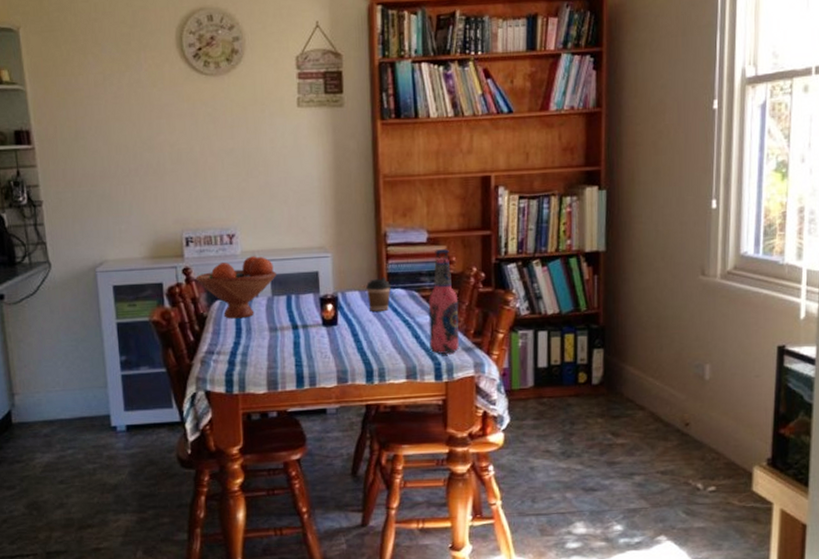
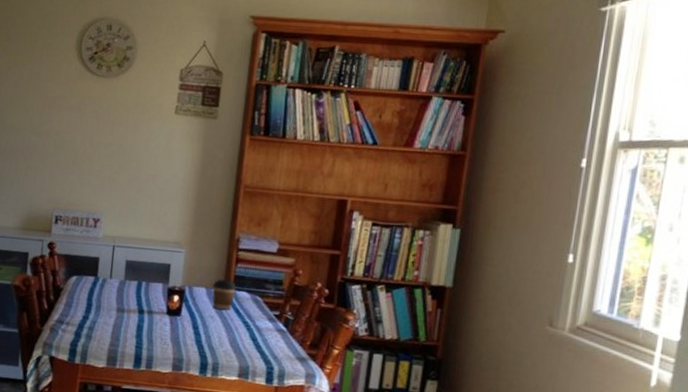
fruit bowl: present [196,256,276,319] -> none [58,241,132,296]
beer bottle: present [428,249,460,354] -> none [265,261,300,361]

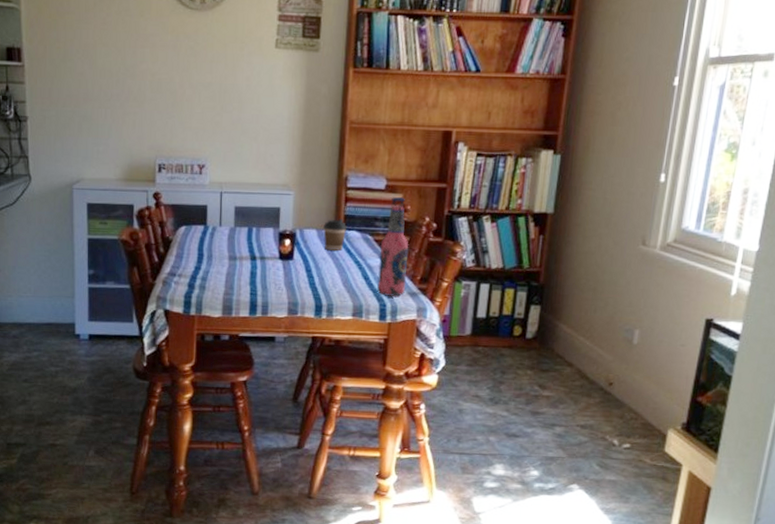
beer bottle: none [265,261,300,361] -> present [377,197,409,297]

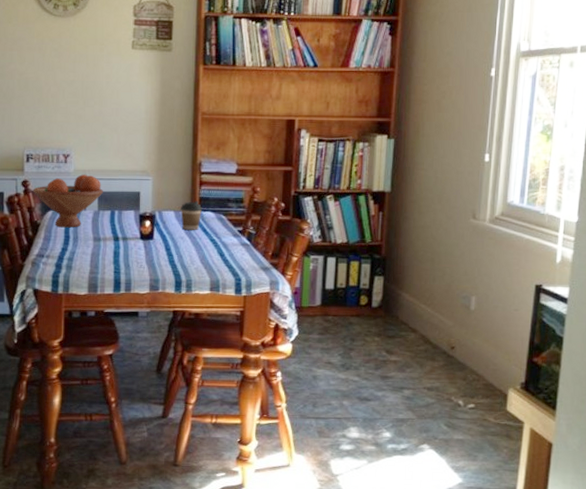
fruit bowl: none [165,187,240,245] -> present [33,174,103,228]
beer bottle: present [377,197,409,297] -> none [232,180,260,271]

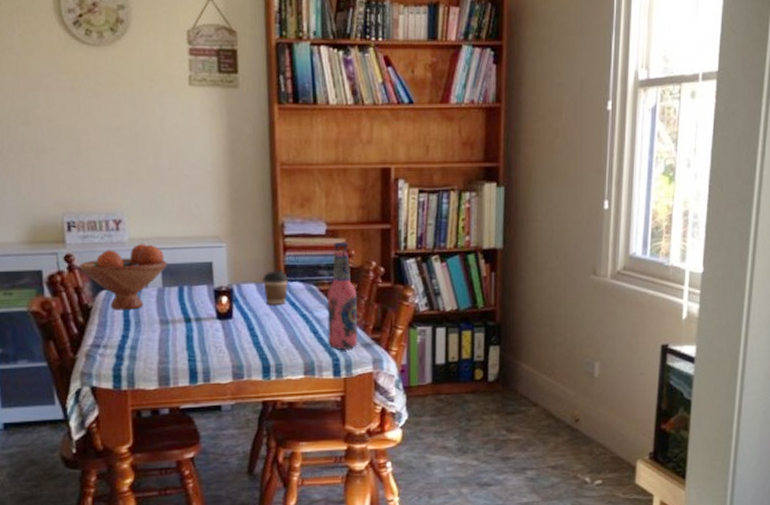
beer bottle: none [232,180,260,271] -> present [326,242,359,350]

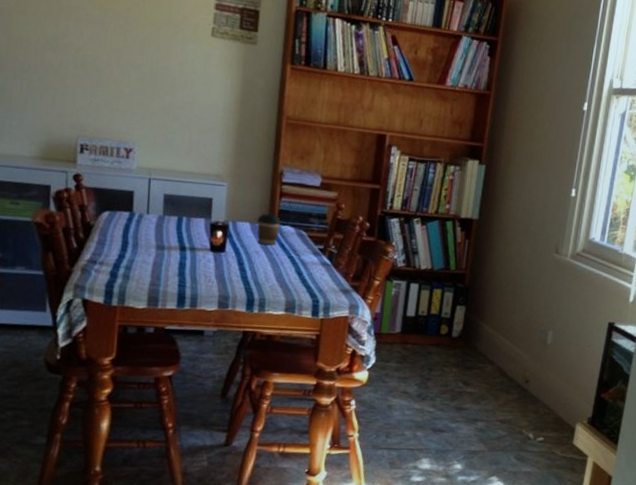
fruit bowl: present [79,244,167,310] -> none [86,173,170,233]
beer bottle: present [326,242,359,350] -> none [310,195,343,293]

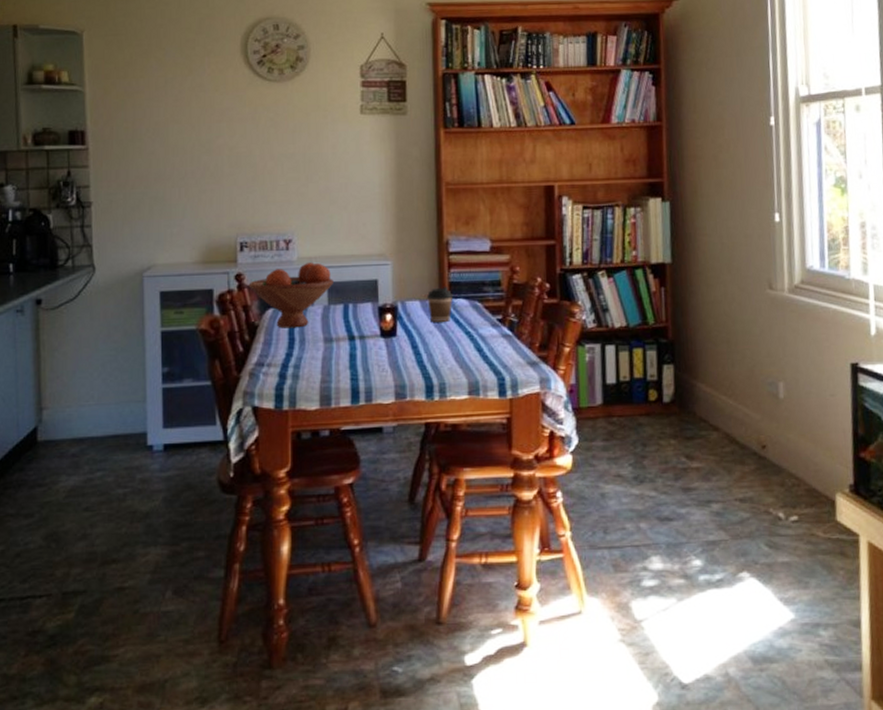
fruit bowl: none [86,173,170,233] -> present [248,262,333,328]

